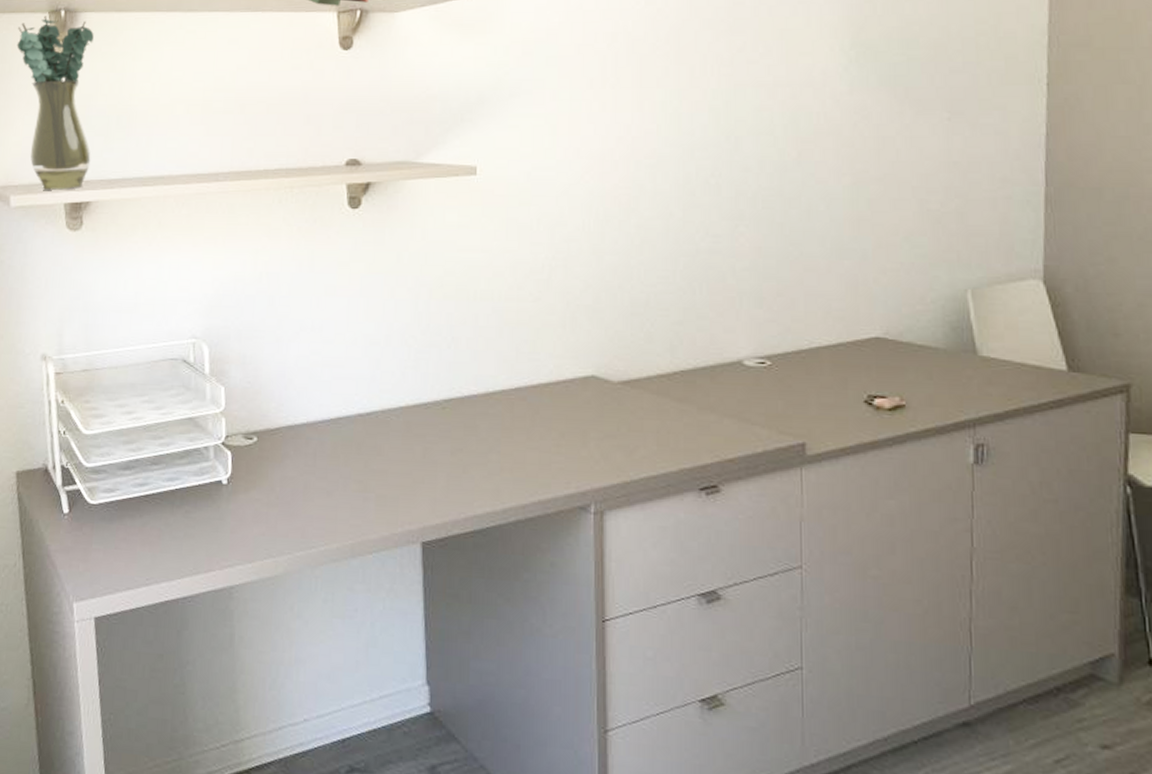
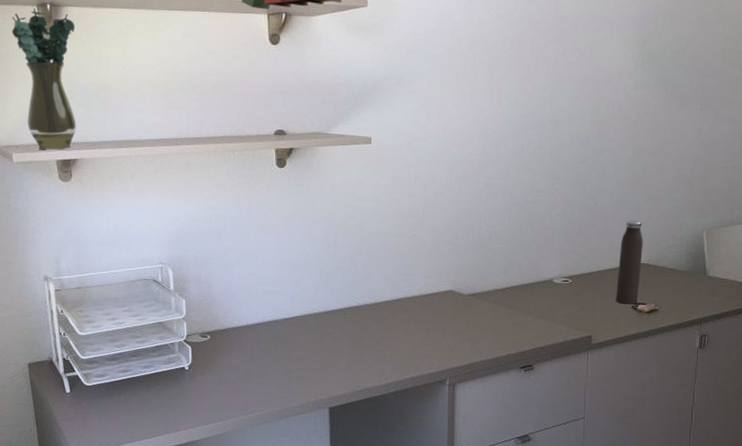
water bottle: none [839,275,876,398] -> present [616,220,643,304]

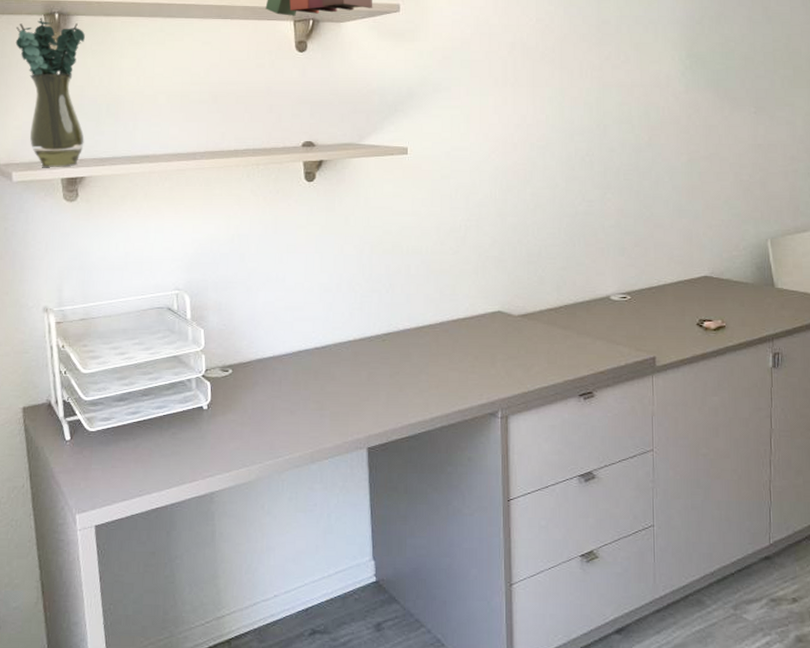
water bottle: present [616,220,643,304] -> none [679,230,705,321]

